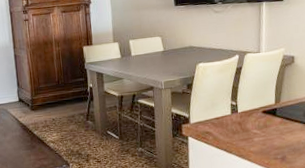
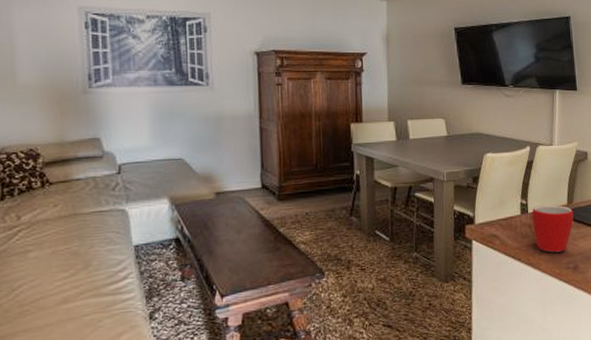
mug: none [241,104,281,146] -> present [531,204,574,253]

